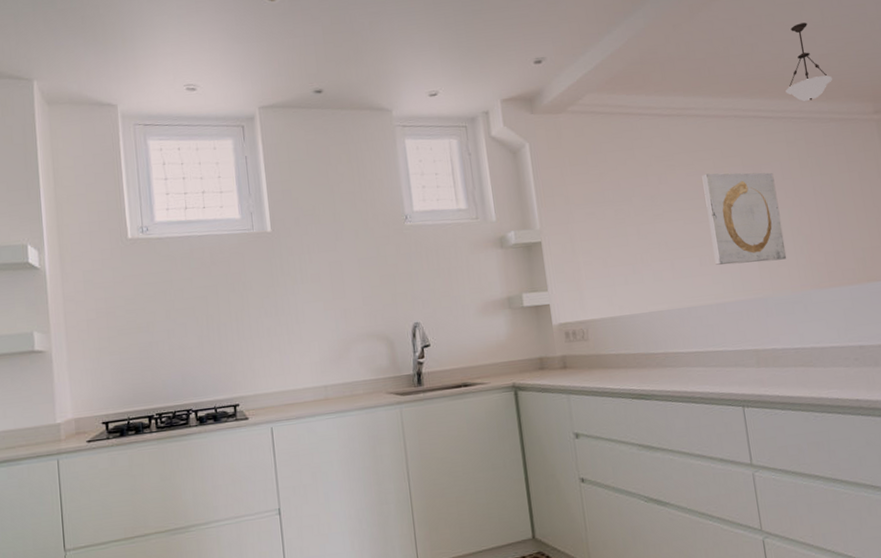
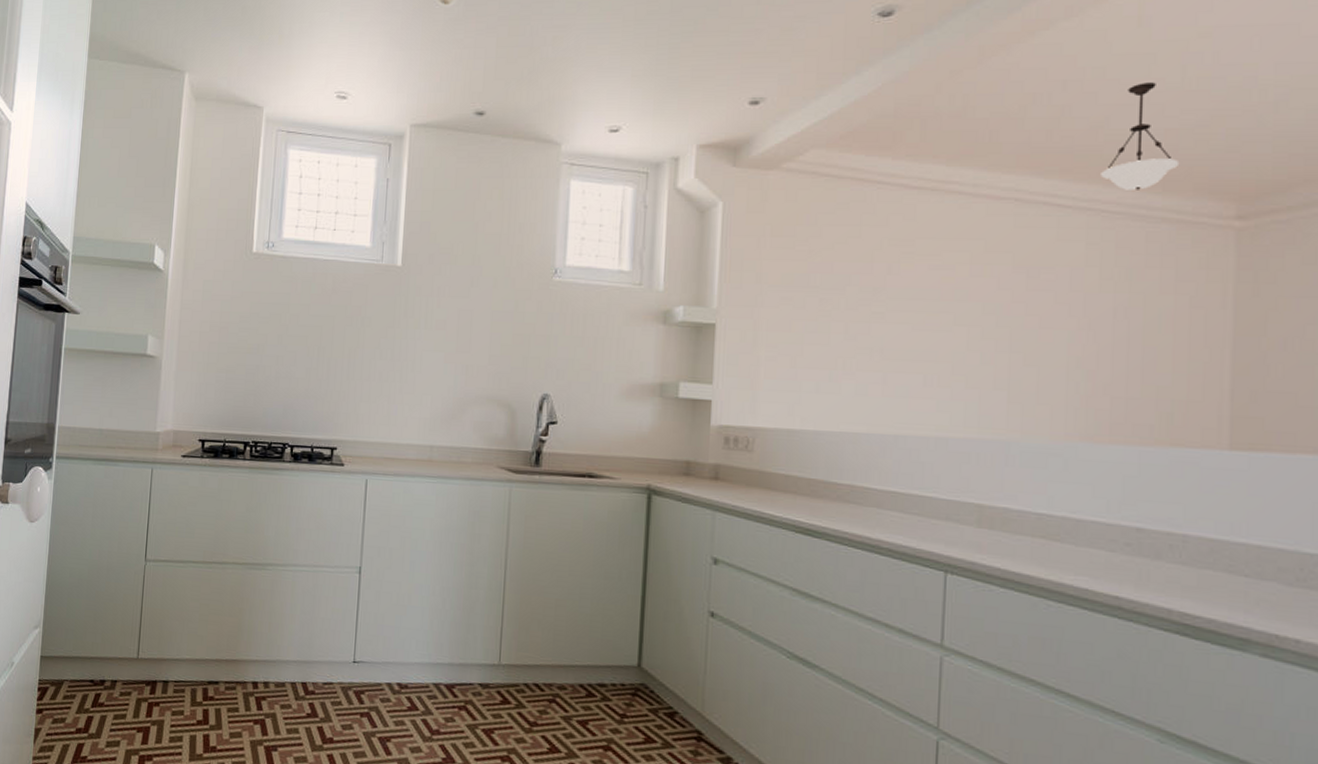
wall art: present [702,172,787,265] -> none [945,269,1057,396]

